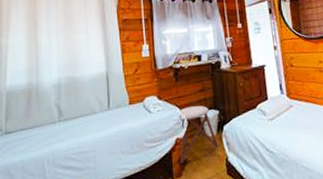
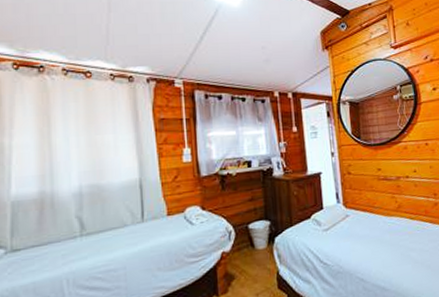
stool: present [180,105,219,164] -> none [226,216,270,279]

